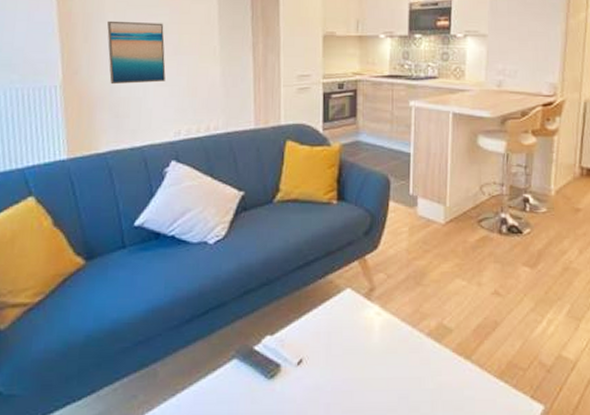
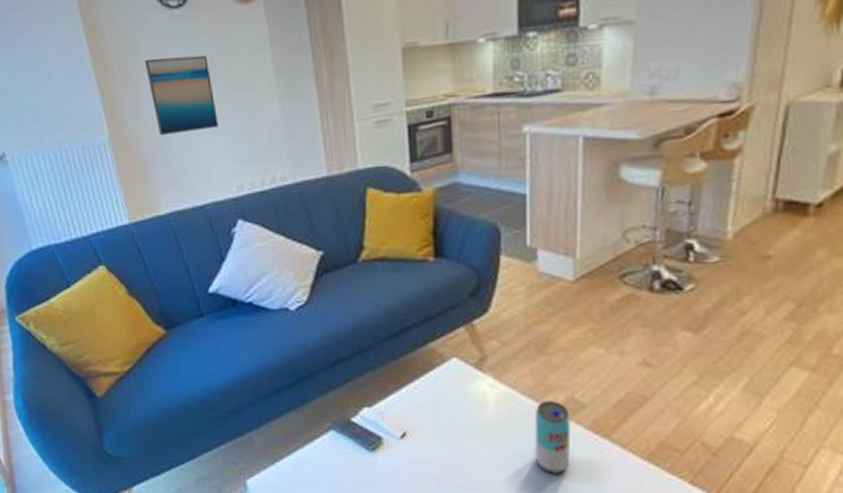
beverage can: none [411,327,440,394] -> present [534,401,571,474]

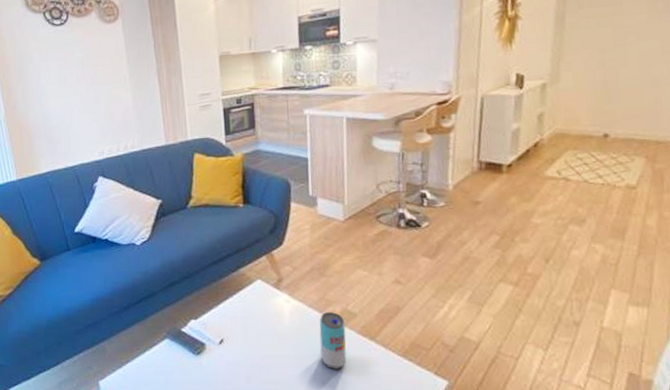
wall art: present [144,55,218,136] -> none [34,58,86,116]

